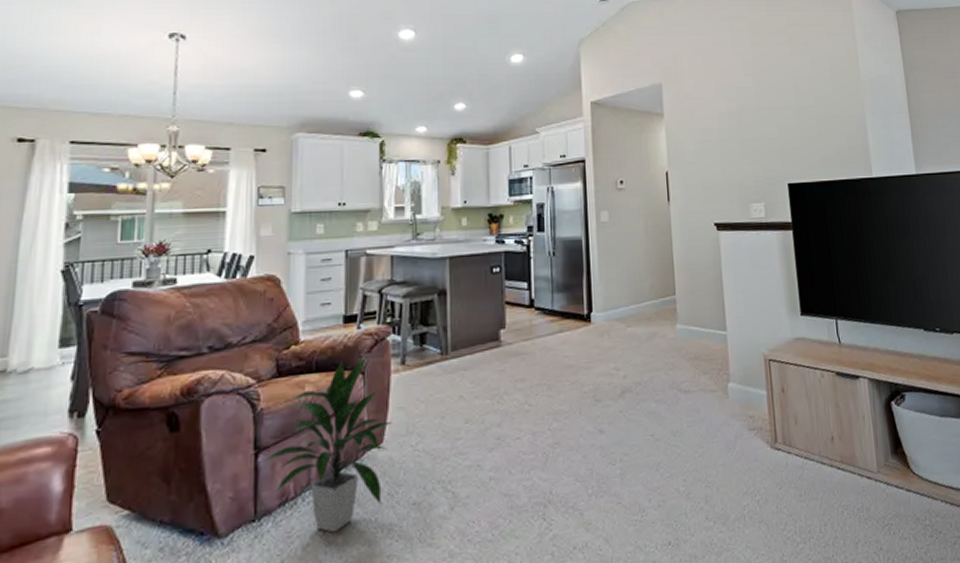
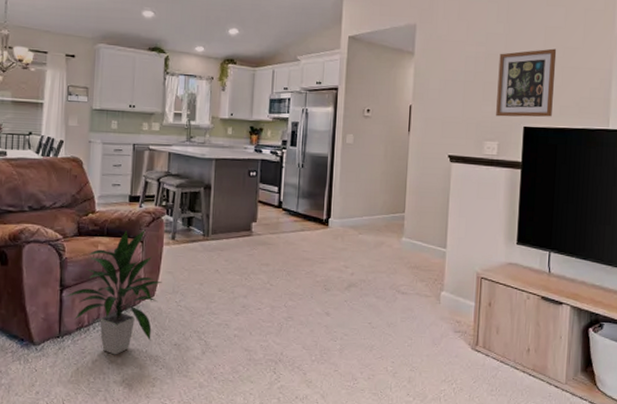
wall art: none [752,98,815,175] -> present [496,48,557,117]

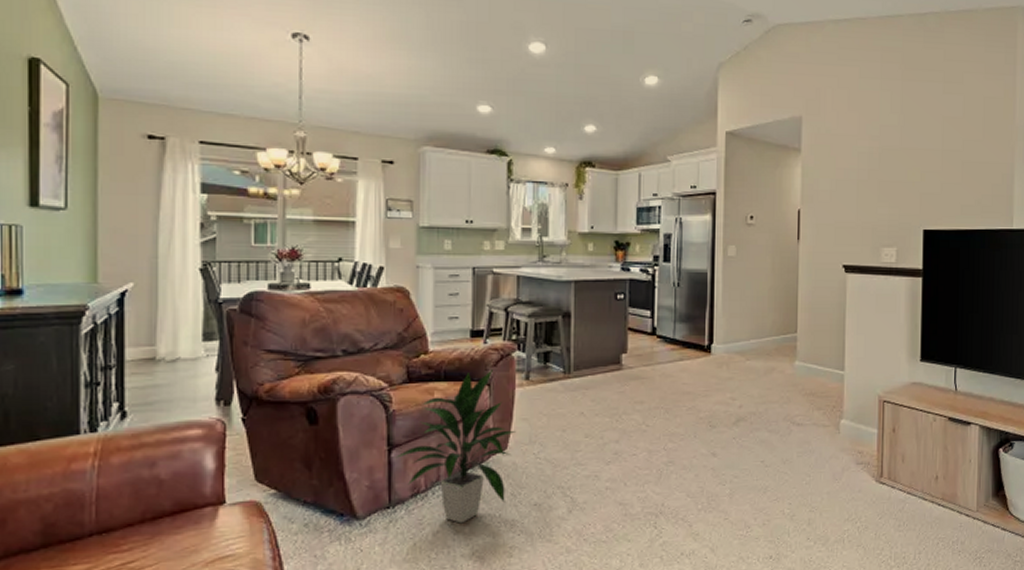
wall art: present [496,48,557,117] -> none [893,141,956,220]

